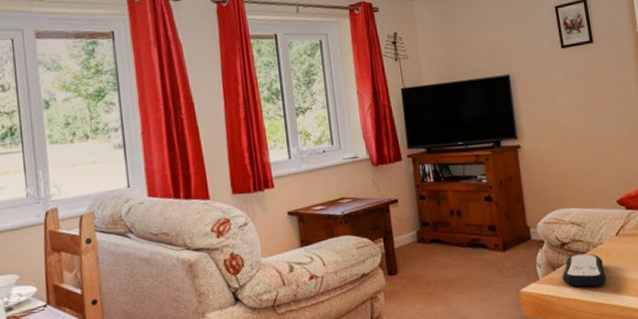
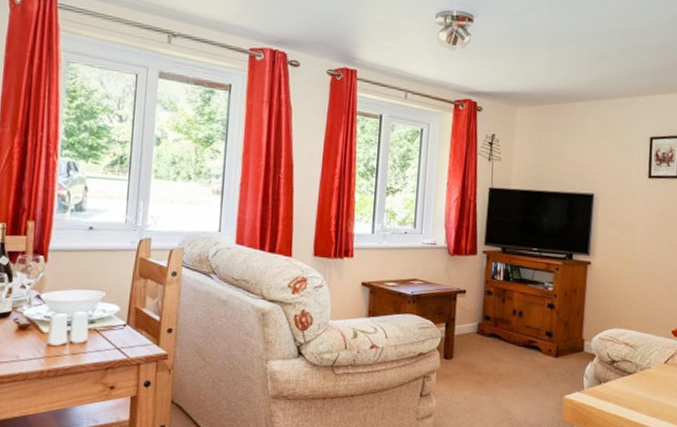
remote control: present [562,253,607,287] -> none [605,372,648,407]

